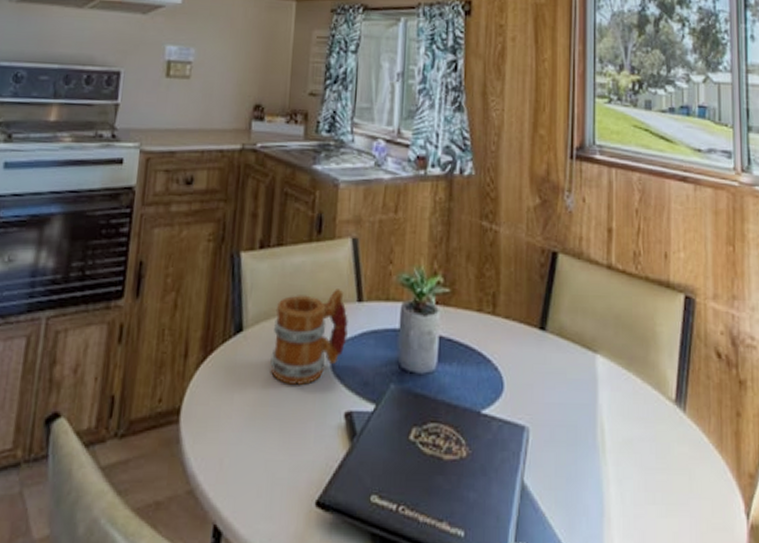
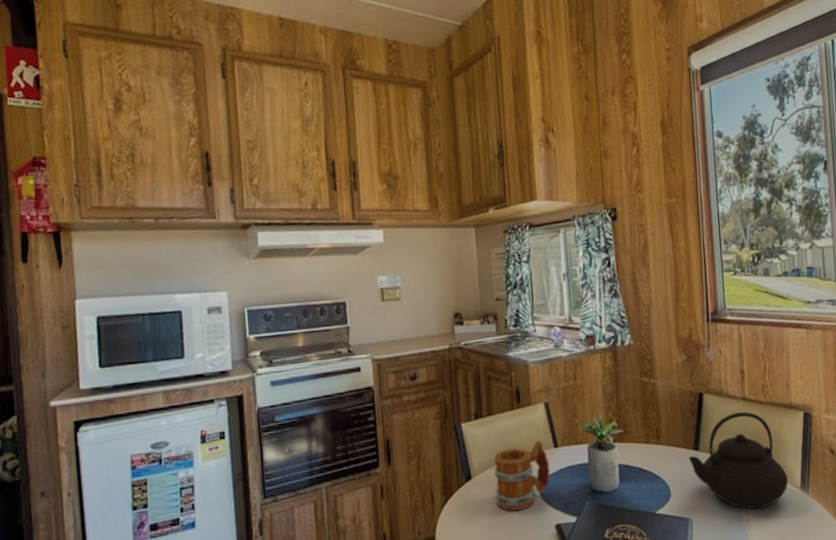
teapot: none [531,284,660,424] -> present [688,411,789,509]

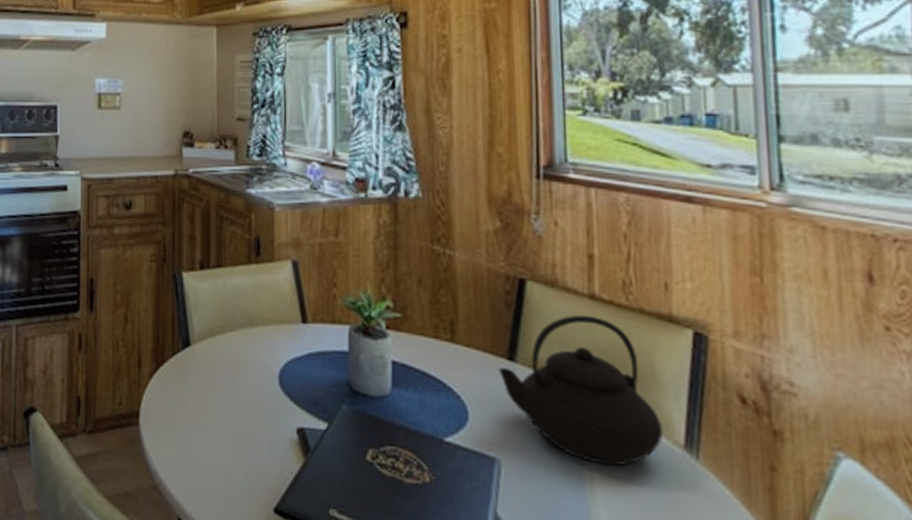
mug: present [494,440,550,511] -> none [219,309,294,399]

